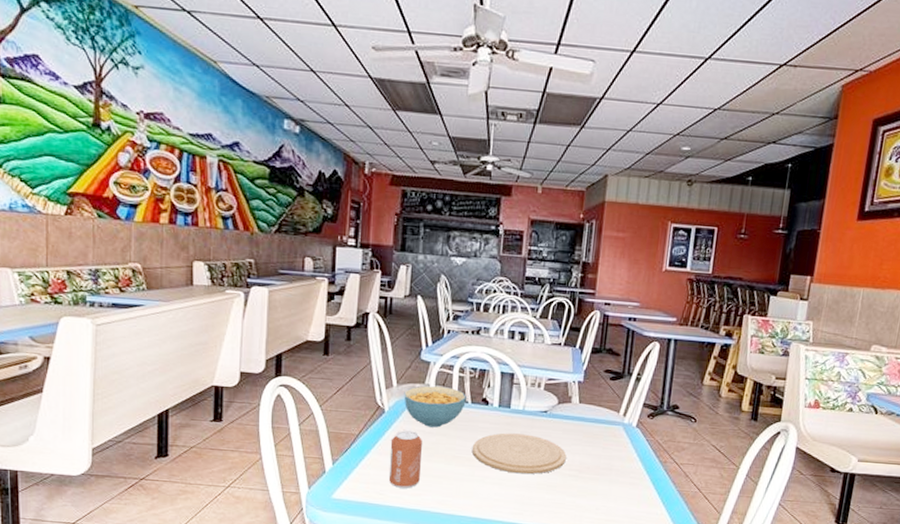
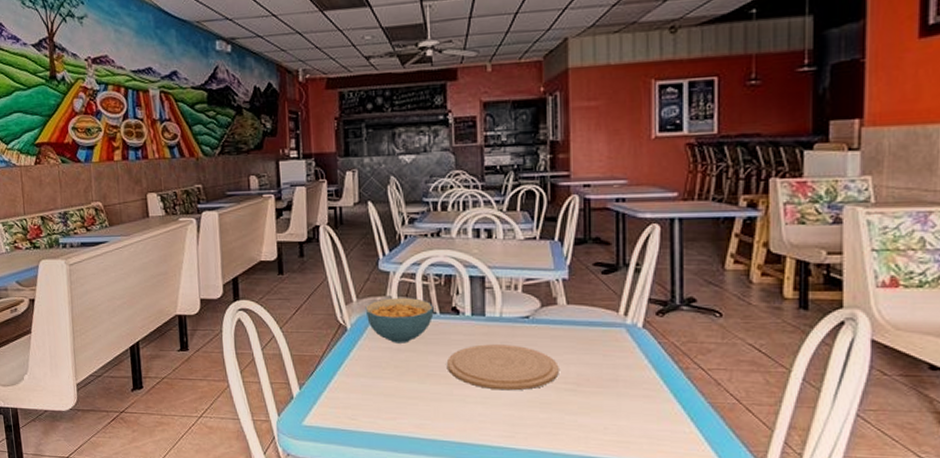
can: present [388,430,422,489] -> none [357,349,393,412]

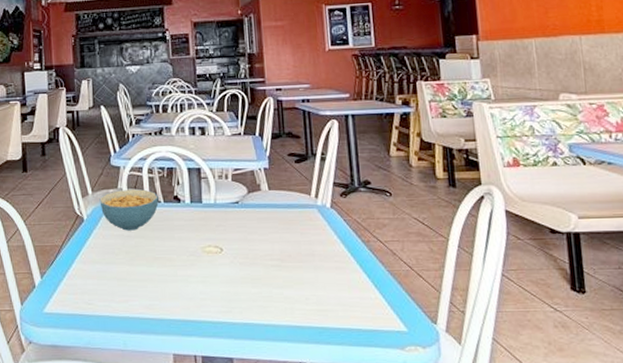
plate: present [446,344,559,391] -> none [170,227,266,269]

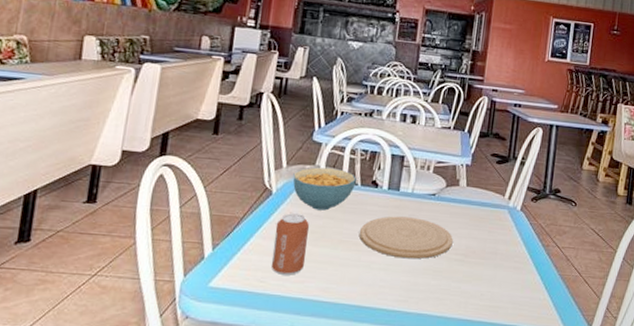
can: none [92,236,125,296] -> present [271,213,309,275]
plate: none [170,227,266,269] -> present [359,216,453,259]

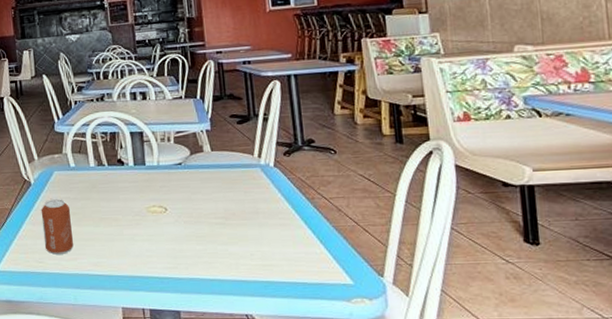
cereal bowl: present [293,167,356,211] -> none [45,154,103,194]
plate: present [359,216,453,259] -> none [116,188,210,228]

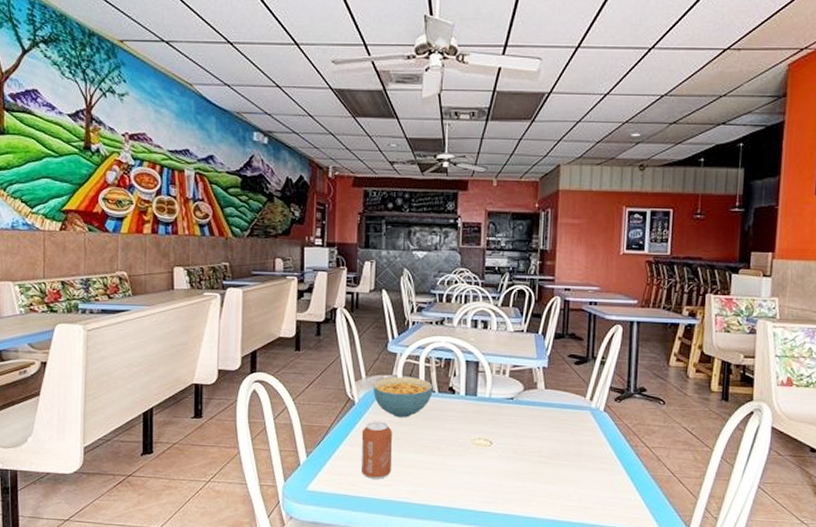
cereal bowl: none [45,154,103,194] -> present [373,377,433,418]

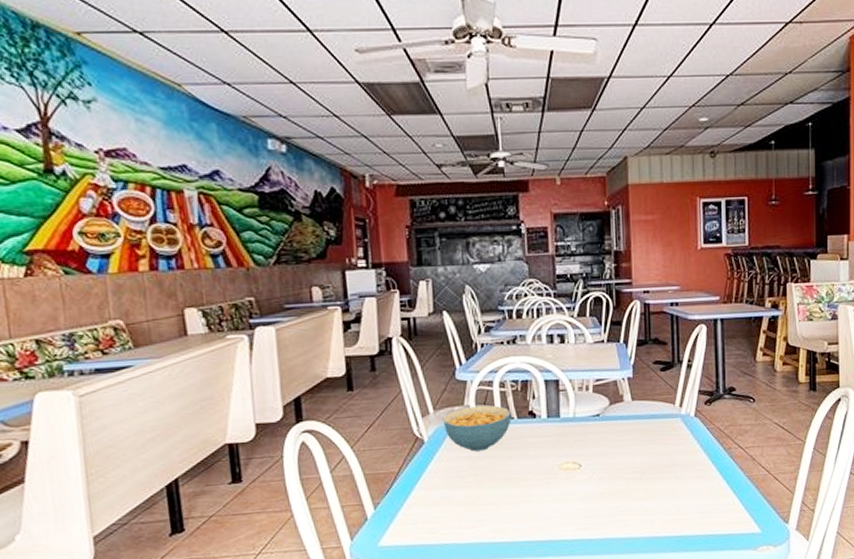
can: present [361,421,392,479] -> none [435,458,473,523]

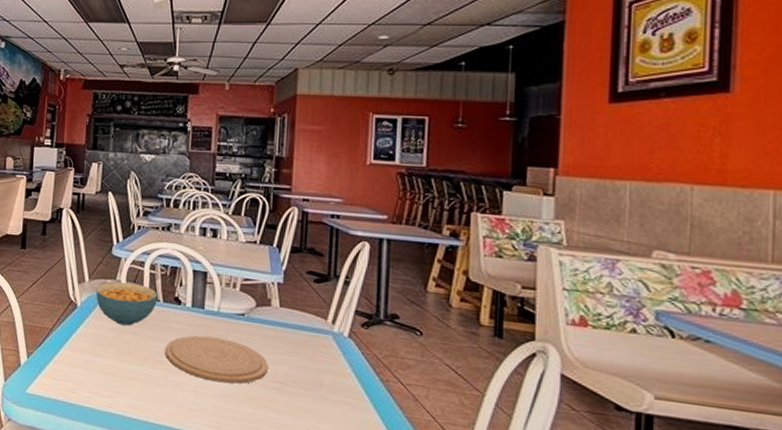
plate: none [524,442,627,486] -> present [164,335,268,384]

